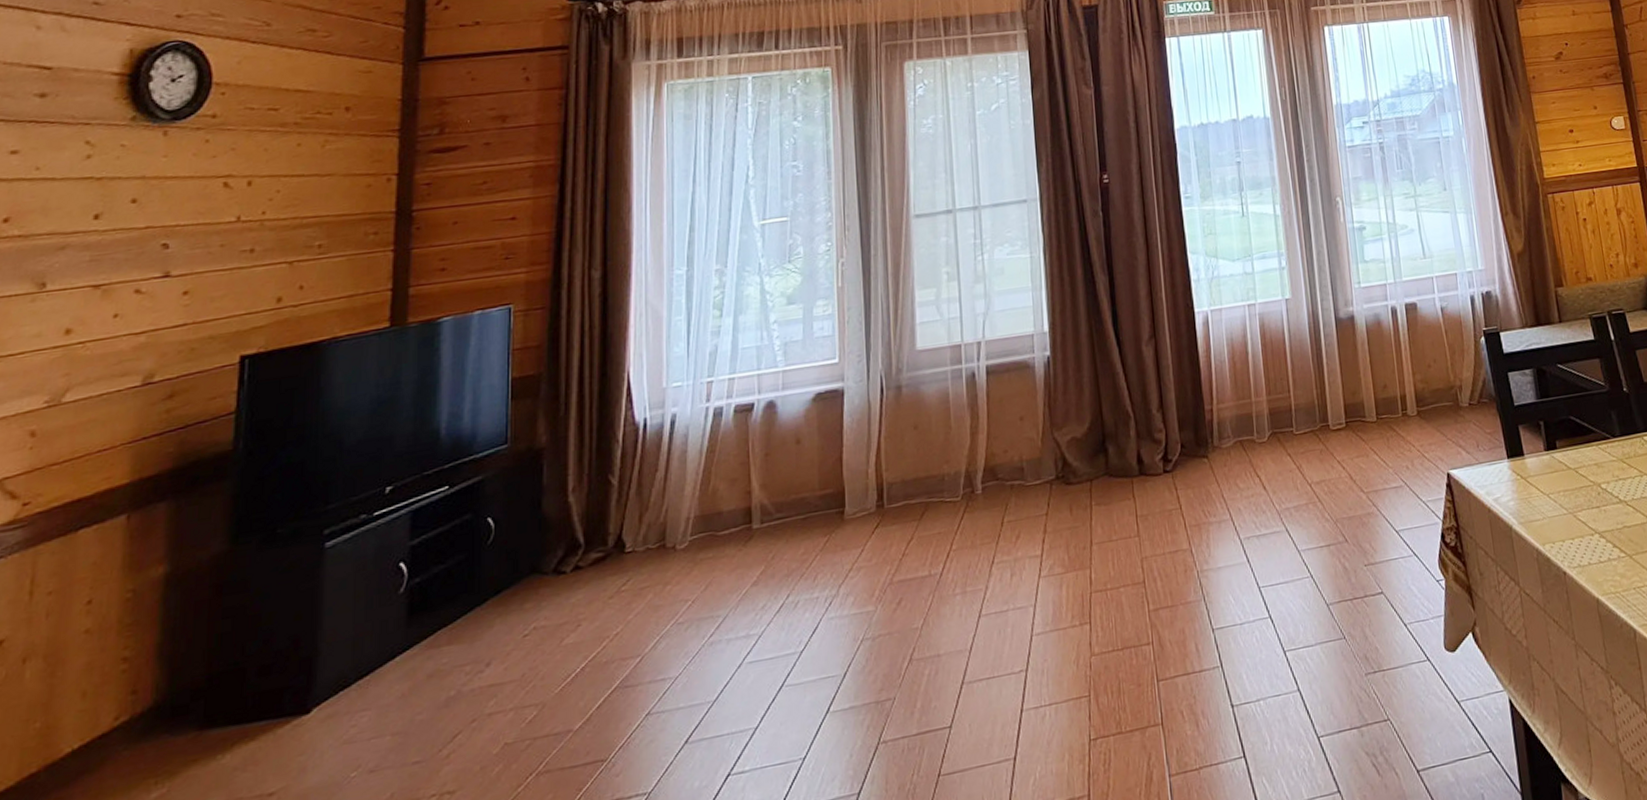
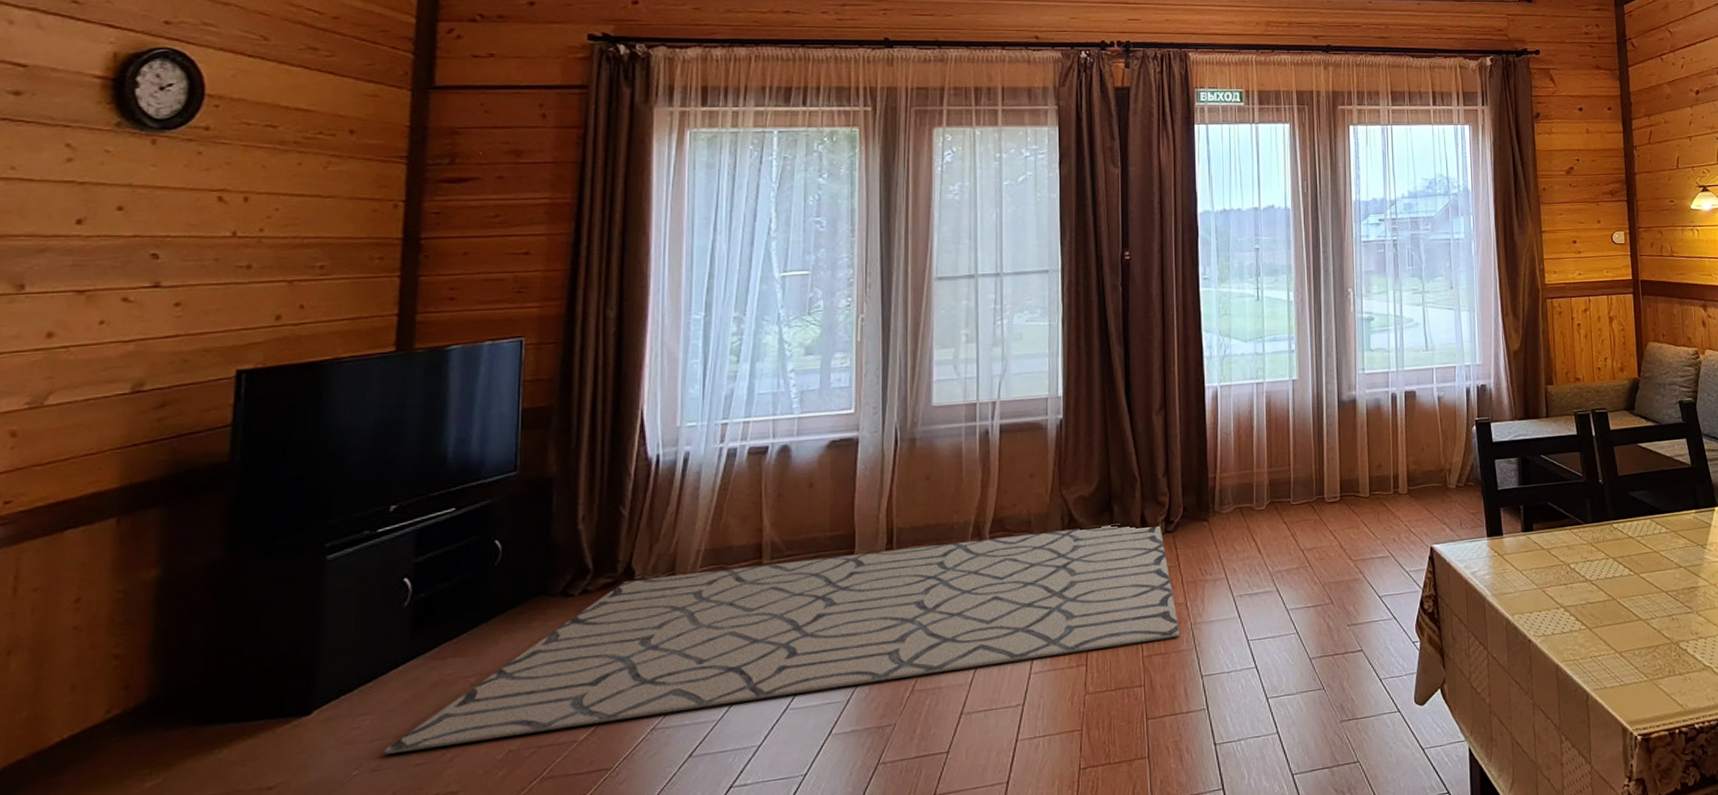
rug: none [381,463,1187,753] -> present [383,523,1180,755]

